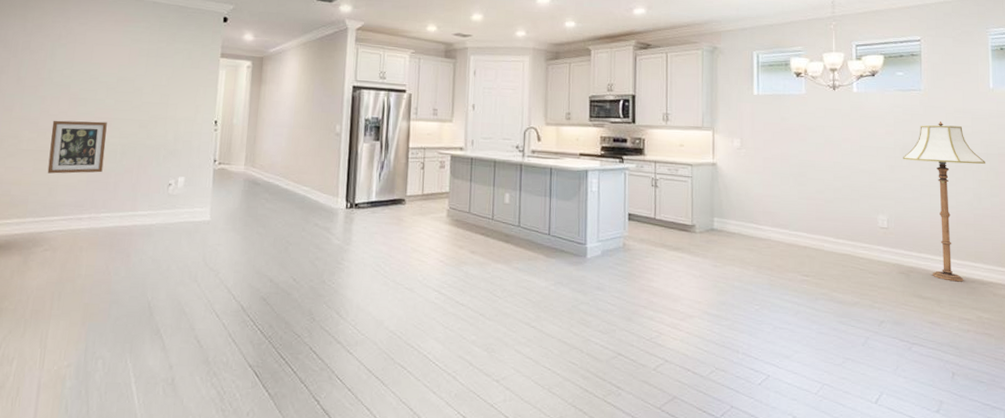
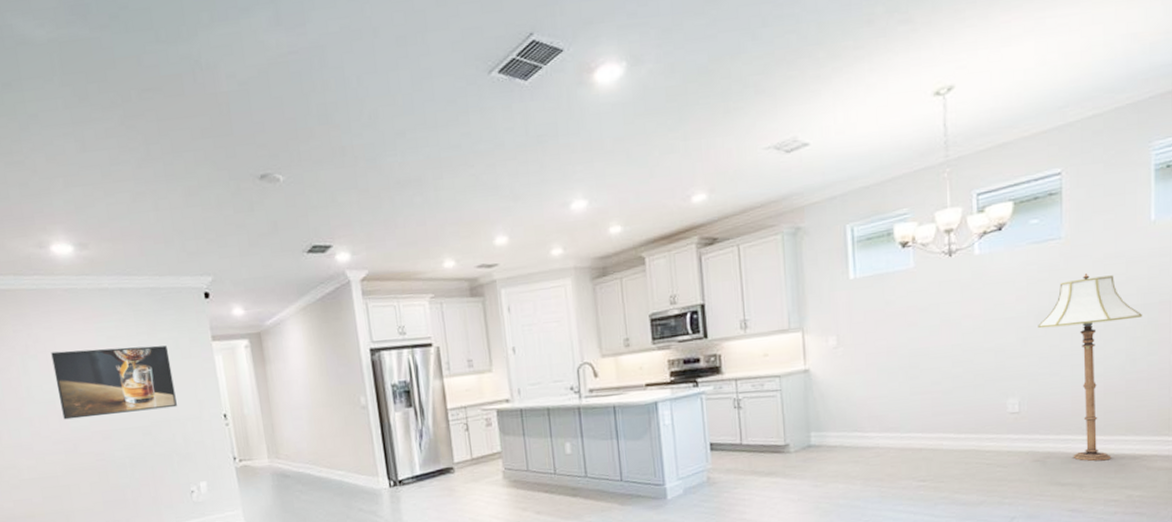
wall art: present [47,120,107,174] -> none [47,435,117,500]
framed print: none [73,44,181,108] -> present [51,345,177,420]

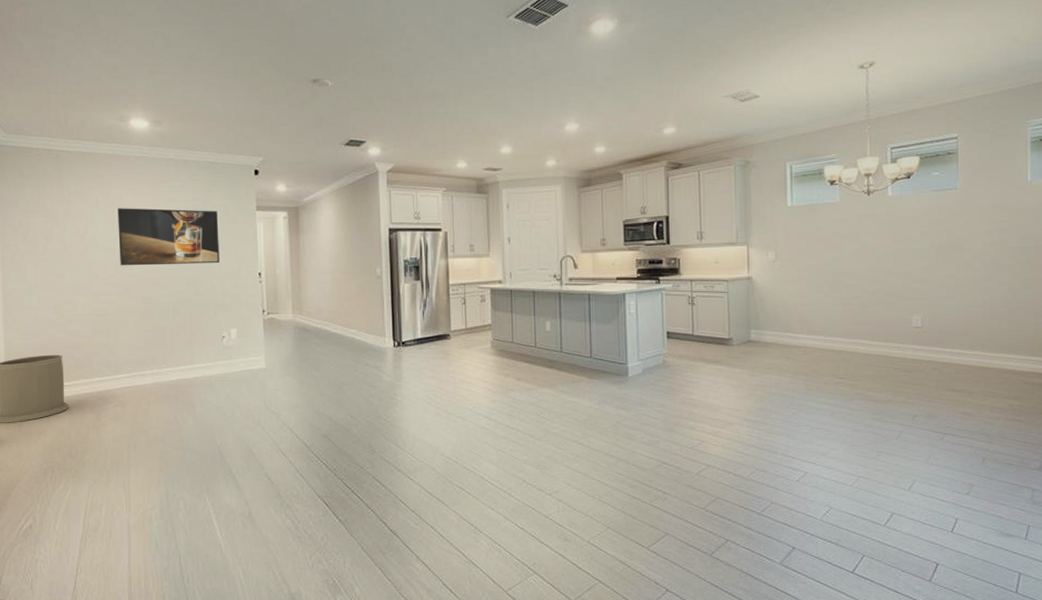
floor lamp: present [1038,272,1142,461] -> none [938,218,1021,374]

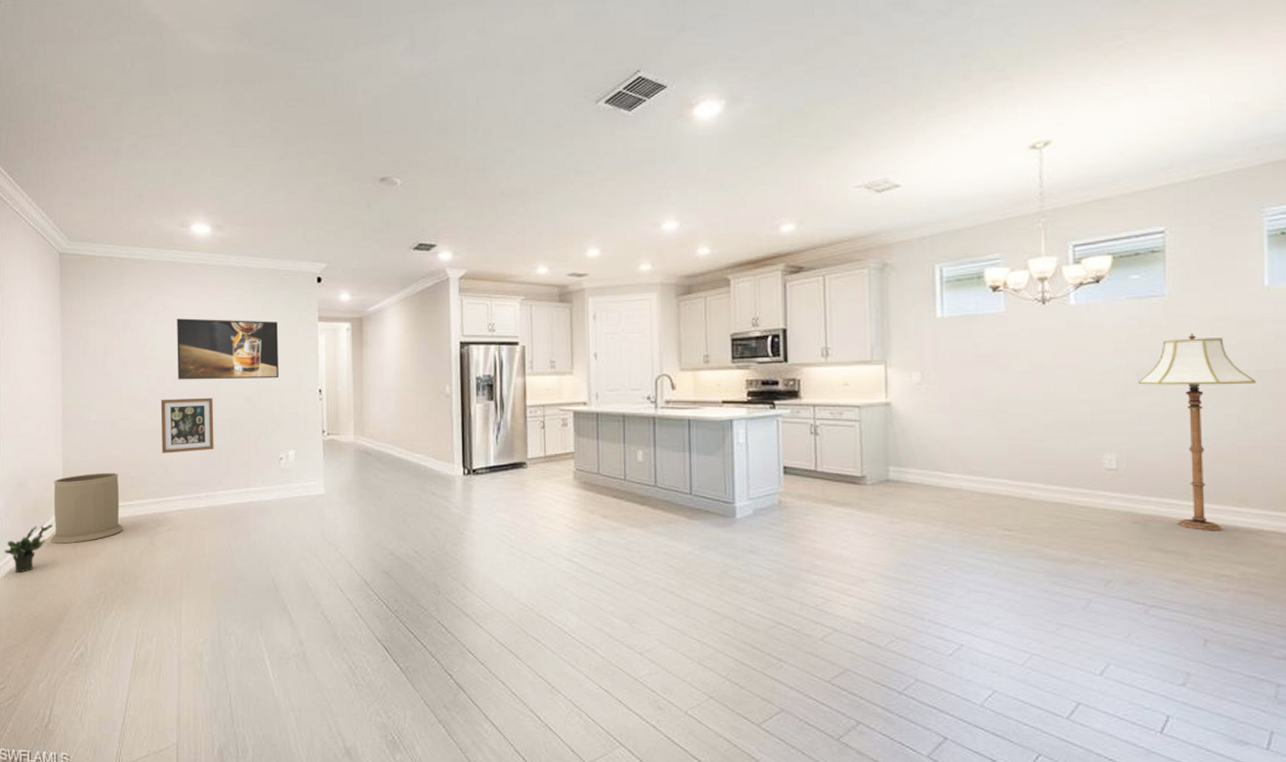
wall art: none [103,282,158,335] -> present [160,398,214,453]
floor lamp: none [938,218,1021,374] -> present [1138,332,1256,531]

